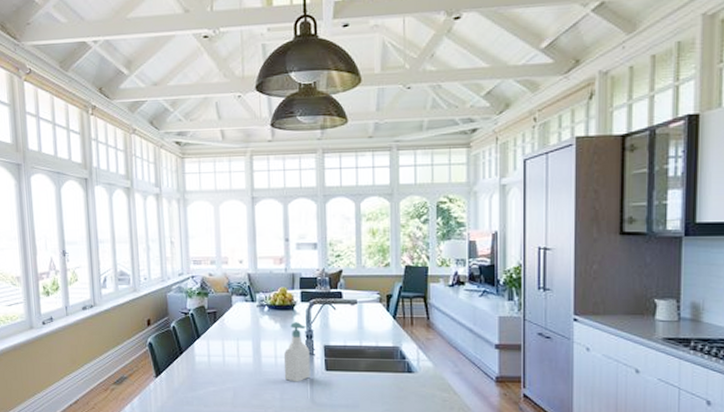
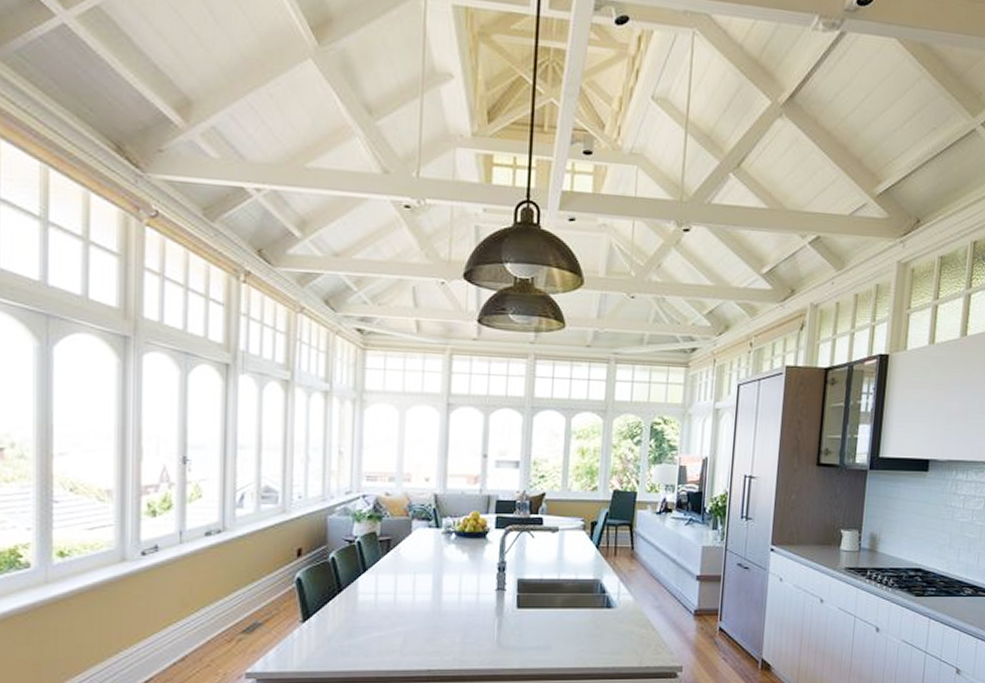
soap bottle: present [283,322,310,382] -> none [468,552,501,623]

